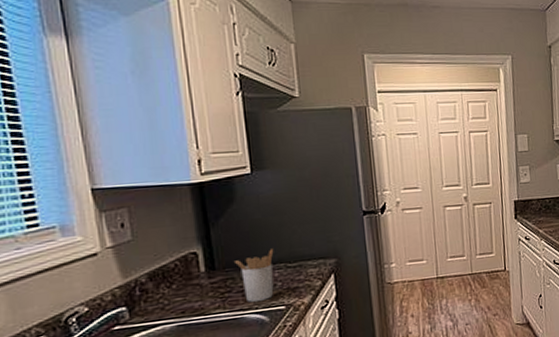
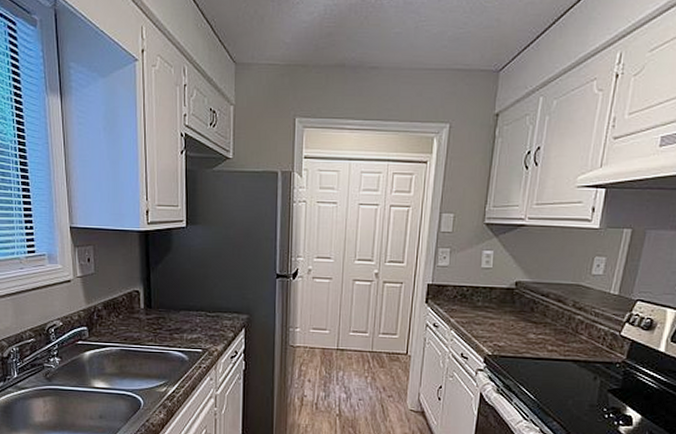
utensil holder: present [233,249,274,302] -> none [166,297,198,341]

